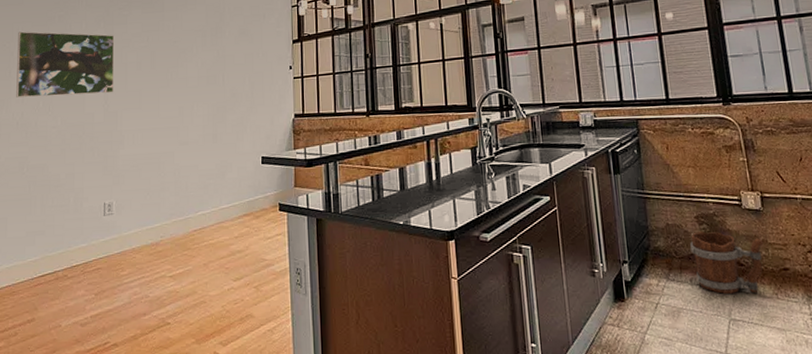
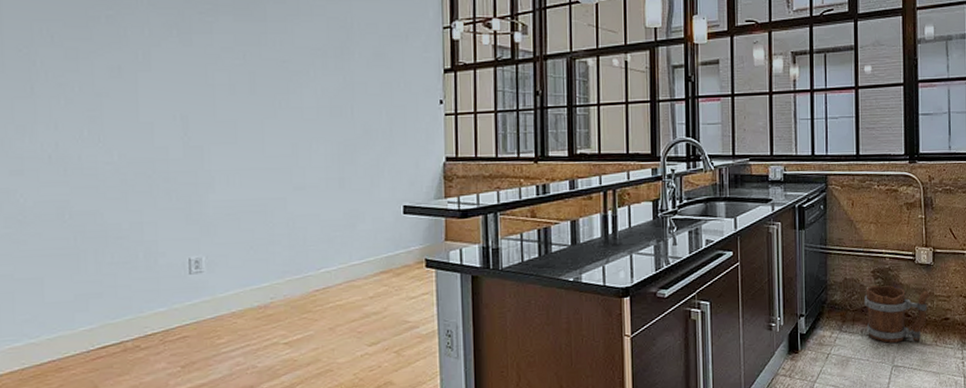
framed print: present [16,31,115,98] -> none [41,33,197,123]

